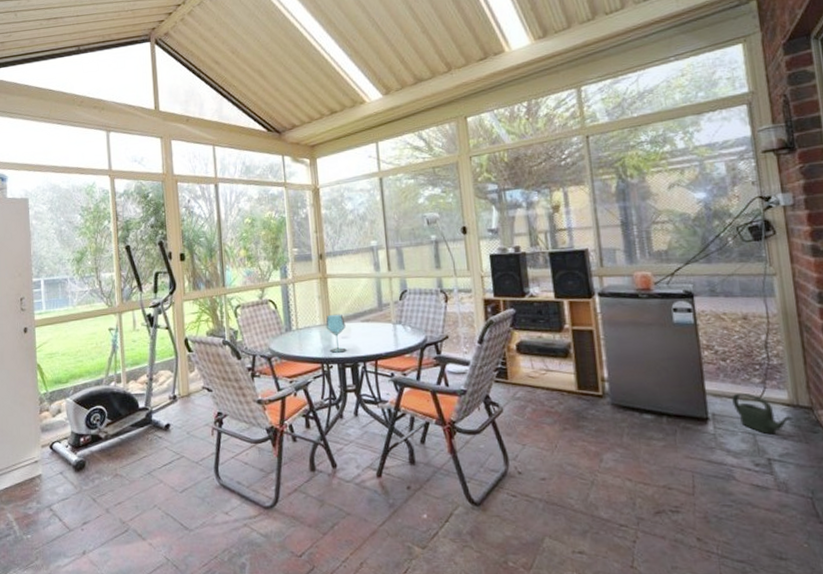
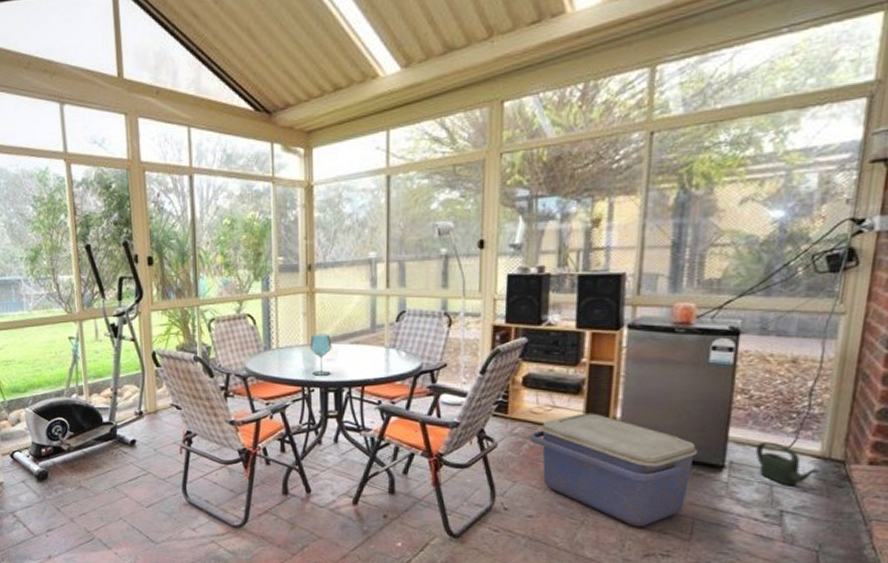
cooler: none [530,374,682,484] -> present [529,413,697,527]

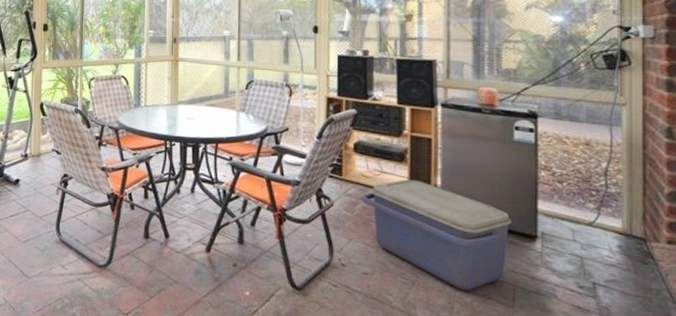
wine glass: present [310,334,332,376] -> none [172,95,192,132]
watering can: present [755,441,821,487] -> none [564,215,625,260]

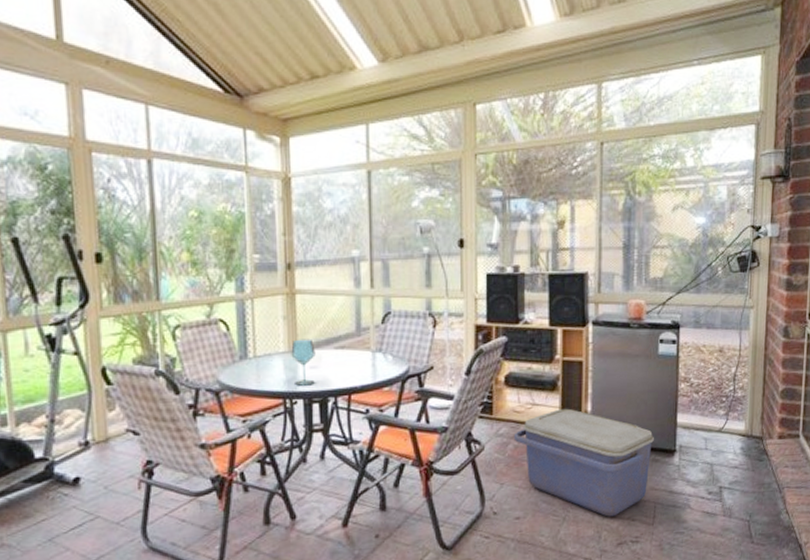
wine glass: none [172,95,192,132] -> present [291,339,316,386]

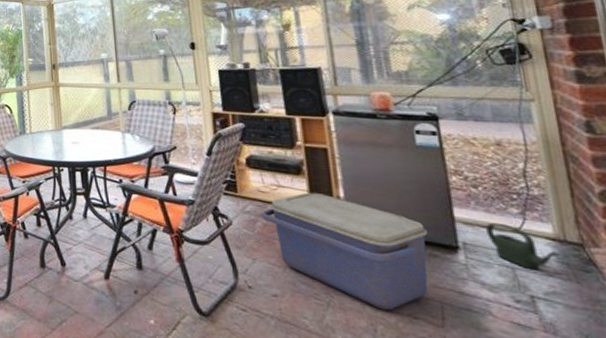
wine glass: present [291,339,316,386] -> none [57,120,77,157]
watering can: none [698,424,746,464] -> present [485,222,561,270]

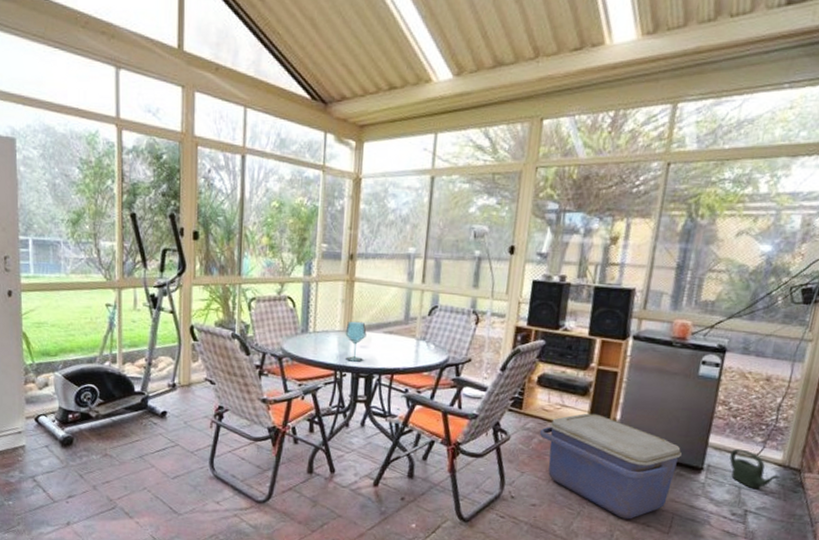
wine glass: none [57,120,77,157] -> present [345,321,367,362]

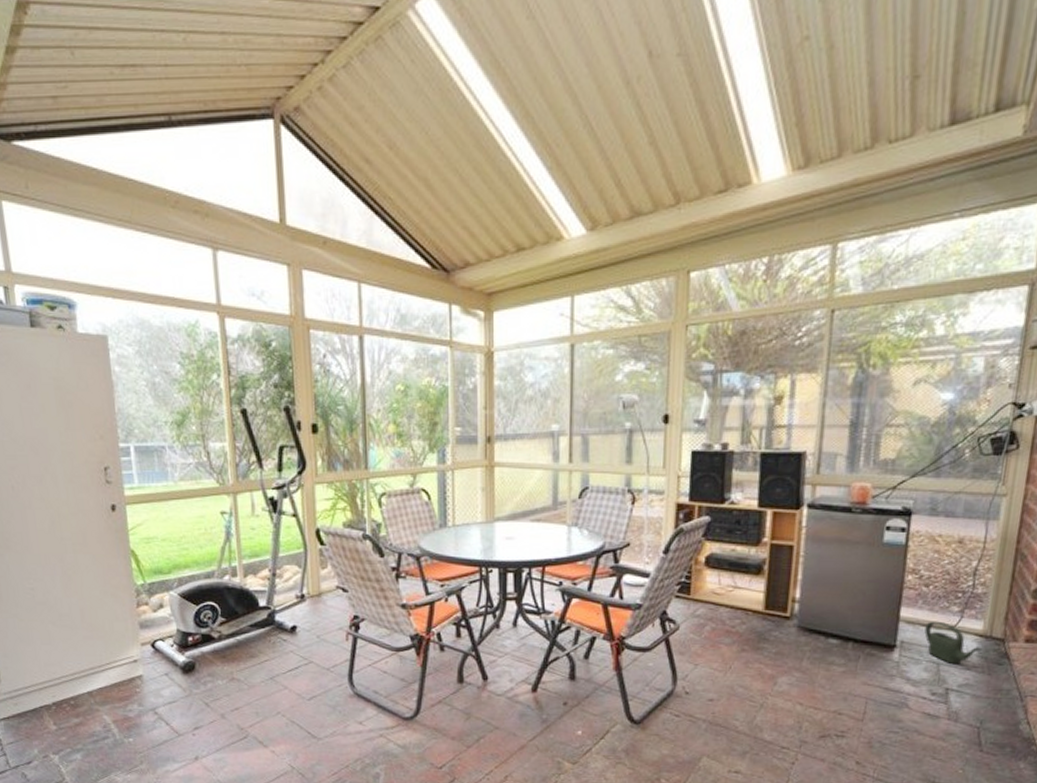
wine glass: present [345,321,367,362] -> none [488,510,512,555]
cooler: present [539,413,682,519] -> none [711,593,871,708]

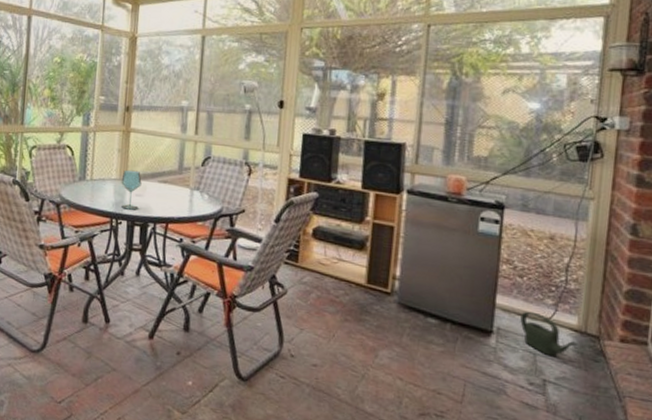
wine glass: none [488,510,512,555] -> present [121,169,142,210]

